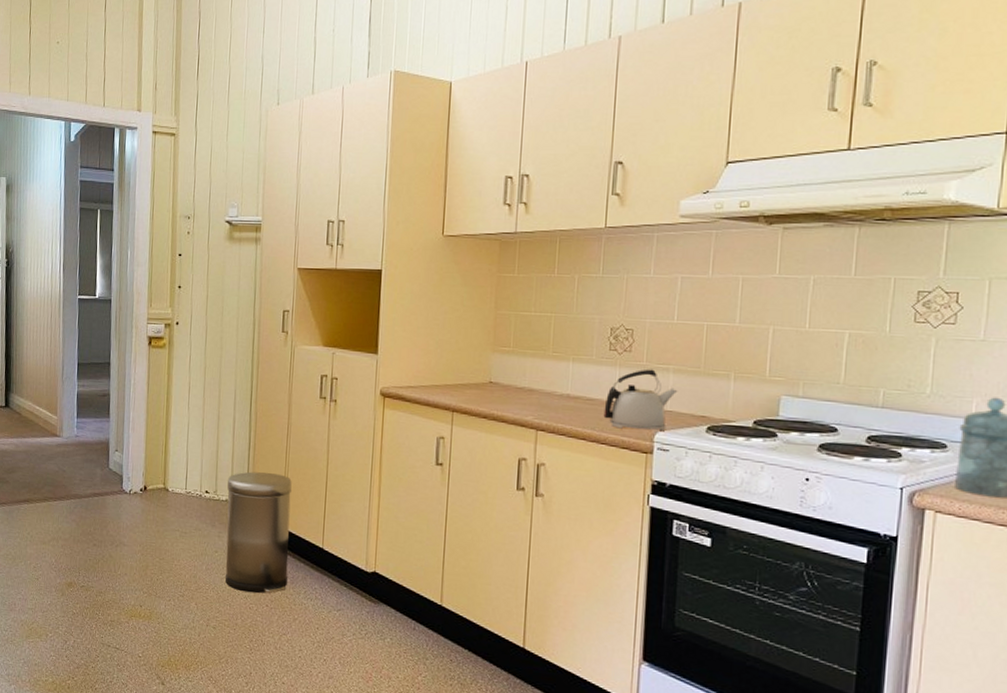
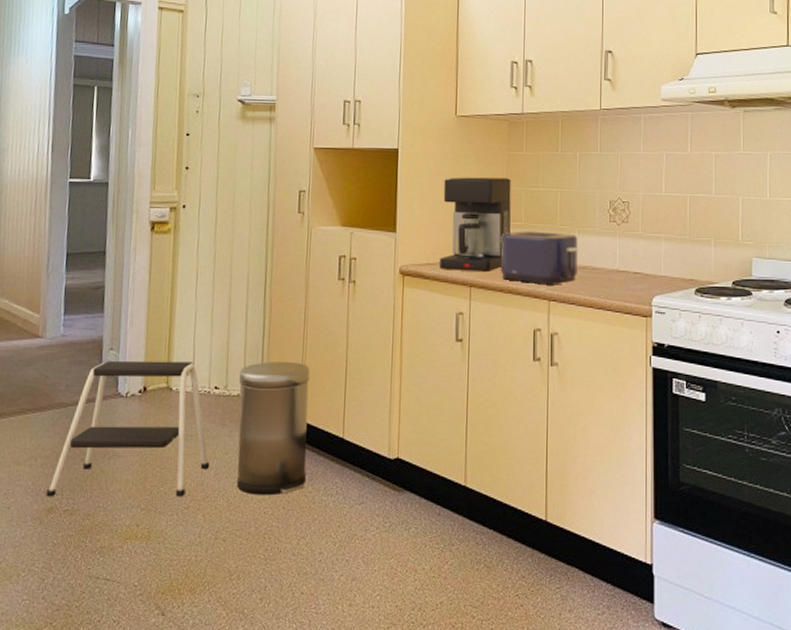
step stool: none [66,461,202,586] -> present [46,360,210,497]
coffee maker: none [421,299,501,398] -> present [440,177,511,273]
toaster: none [484,356,572,415] -> present [500,230,578,285]
kettle: present [603,369,678,432] -> none [608,238,670,296]

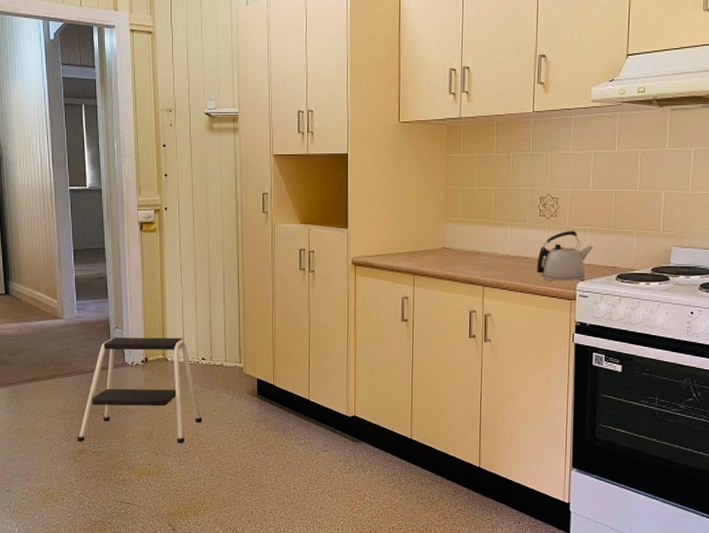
pedal bin: present [237,362,310,496] -> none [222,338,280,444]
coffee maker: present [440,177,511,273] -> none [387,178,450,263]
toaster: present [500,230,578,285] -> none [440,225,510,273]
kettle: none [608,238,670,296] -> present [536,230,594,282]

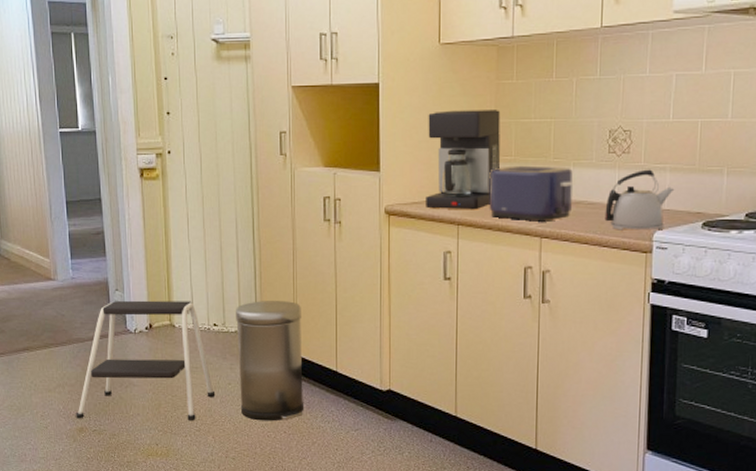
pedal bin: none [222,338,280,444] -> present [236,301,303,421]
coffee maker: none [387,178,450,263] -> present [426,110,501,210]
toaster: none [440,225,510,273] -> present [489,165,573,222]

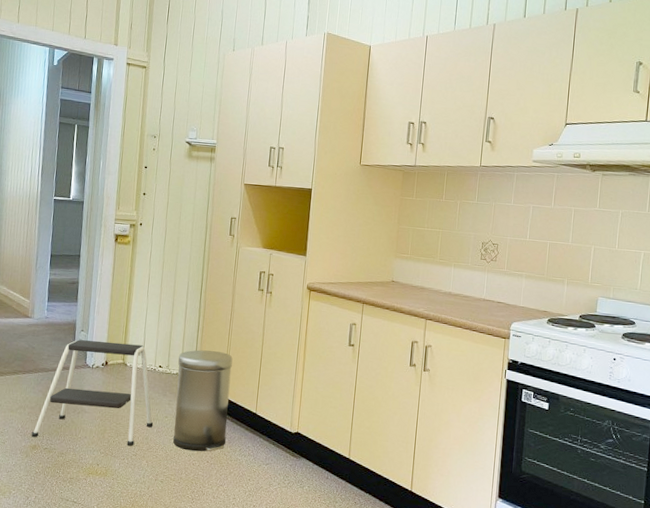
coffee maker: present [426,110,501,210] -> none [339,215,402,294]
toaster: present [489,165,573,222] -> none [388,261,453,307]
kettle: present [604,169,675,231] -> none [475,274,528,322]

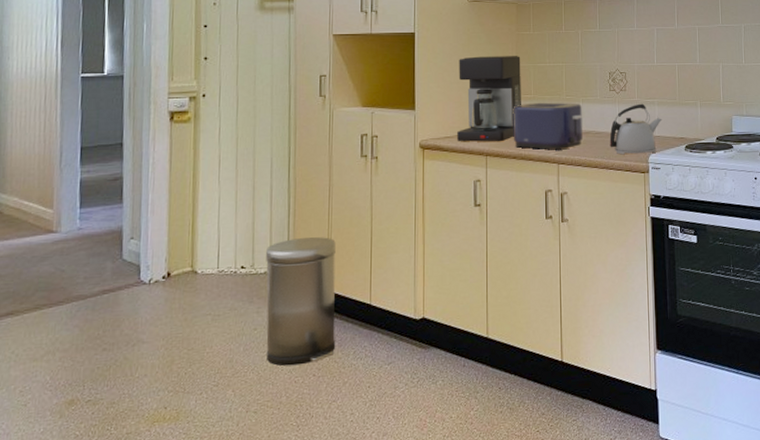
step stool: present [31,340,154,447] -> none [66,244,239,390]
coffee maker: none [339,215,402,294] -> present [457,56,521,142]
toaster: none [388,261,453,307] -> present [513,102,583,150]
kettle: none [475,274,528,322] -> present [609,103,663,155]

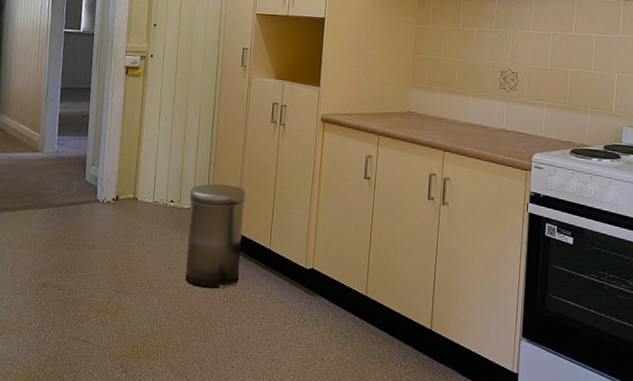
coffee maker: present [457,56,521,142] -> none [354,44,418,125]
toaster: present [513,102,583,150] -> none [404,91,472,139]
kettle: present [609,103,663,155] -> none [495,104,550,153]

